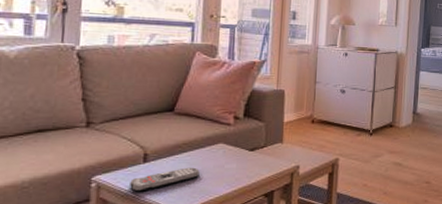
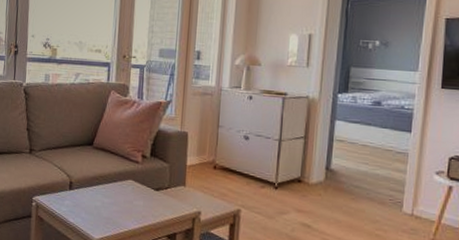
remote control: present [130,167,200,192] -> none [59,199,113,216]

